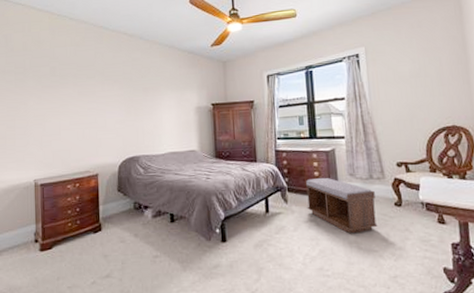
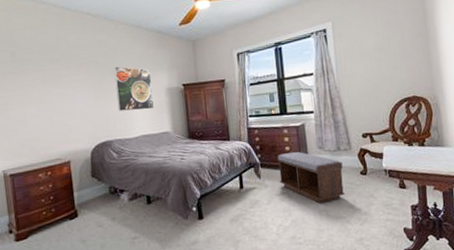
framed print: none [145,84,183,128] -> present [113,66,154,111]

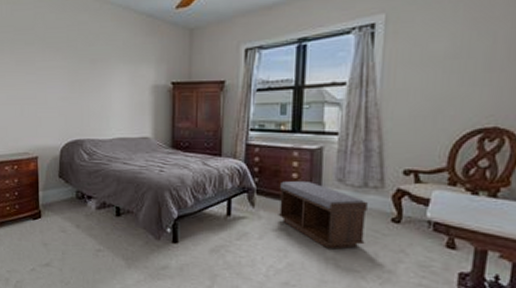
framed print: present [113,66,154,111] -> none [93,54,136,109]

